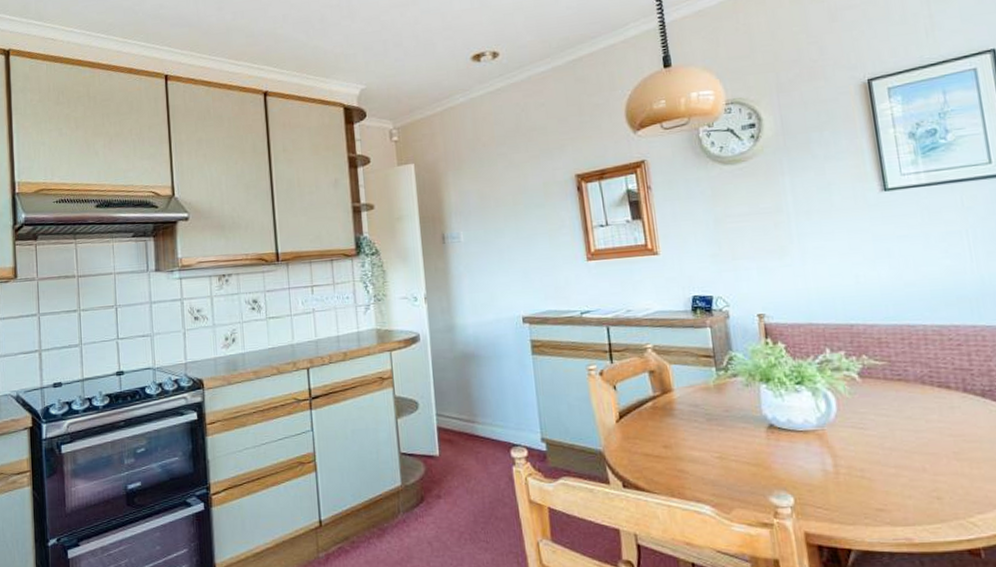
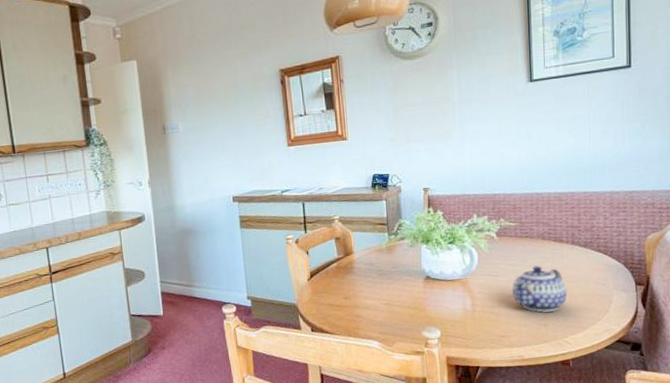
teapot: none [886,418,966,481] -> present [512,265,567,313]

